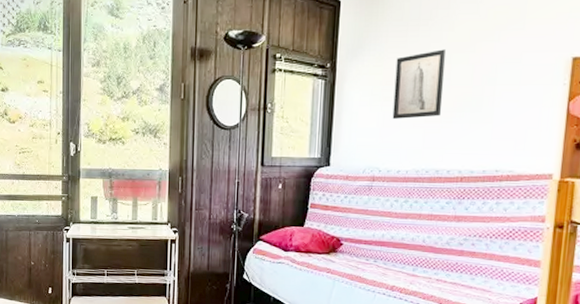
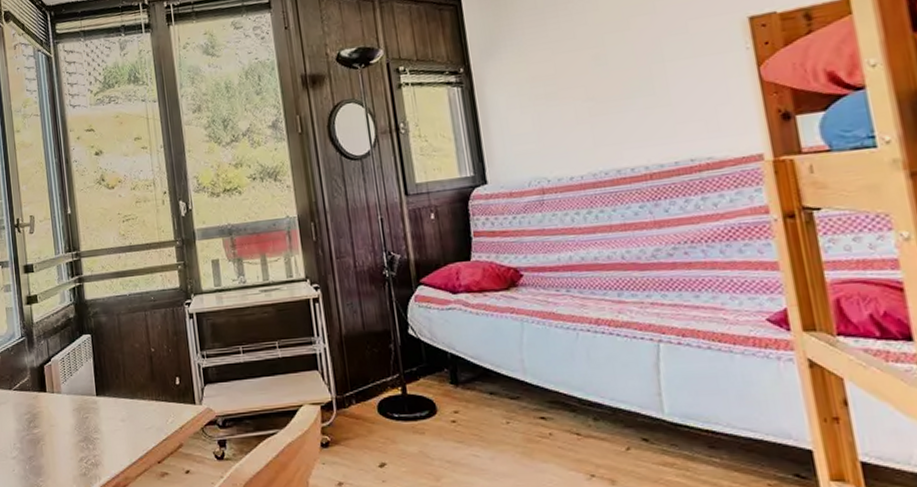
wall art: present [392,49,447,119] -> none [539,32,608,118]

